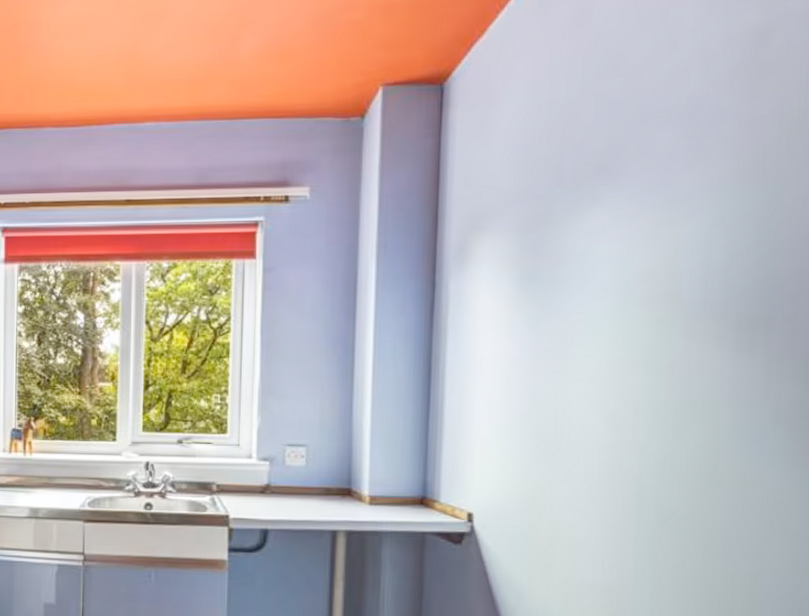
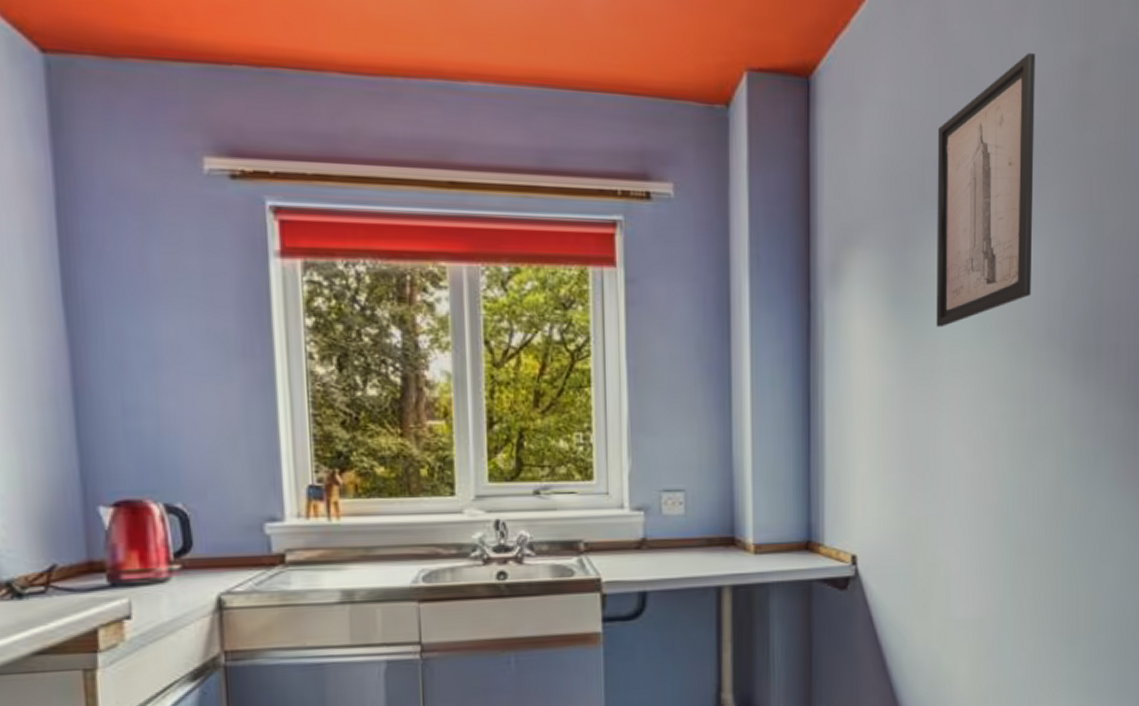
wall art: none [570,31,698,302] -> present [936,53,1035,328]

